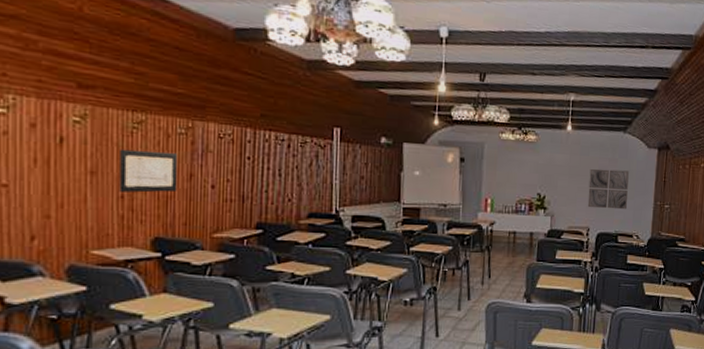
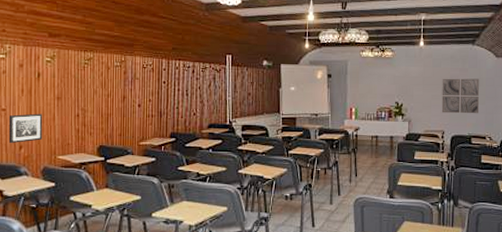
wall art: none [12,192,68,233] -> present [8,113,43,144]
wall art: present [119,149,178,193] -> none [76,80,115,112]

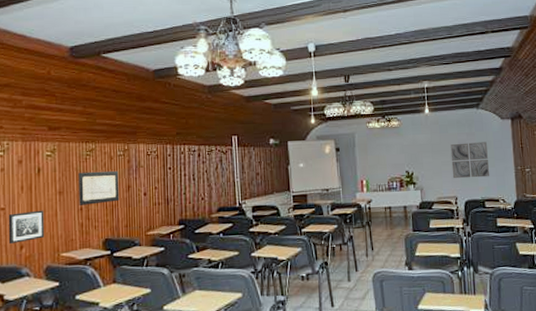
wall art: none [76,80,115,112] -> present [78,170,120,205]

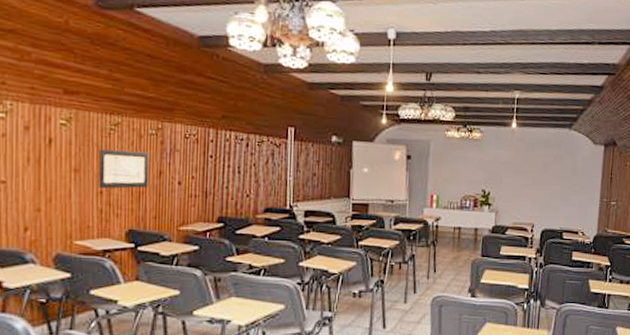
wall art: present [8,210,45,245] -> none [9,188,55,225]
wall art: present [450,142,489,179] -> none [532,165,575,206]

